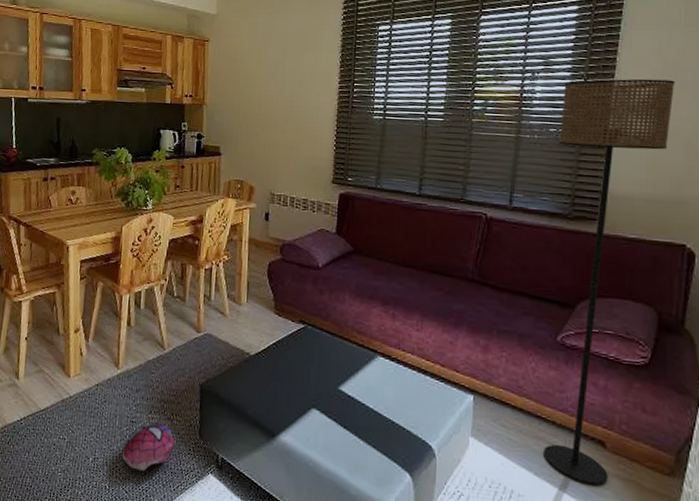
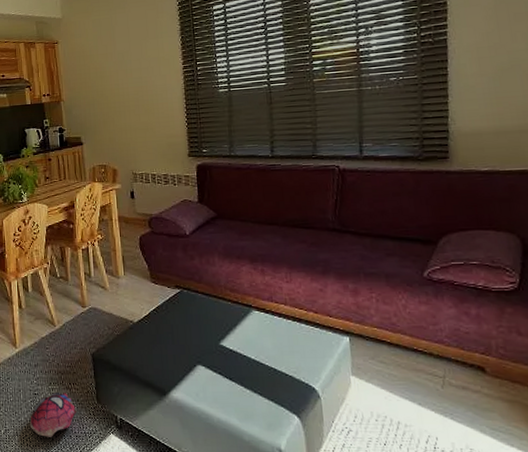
floor lamp: present [544,79,676,485] -> none [398,15,510,409]

